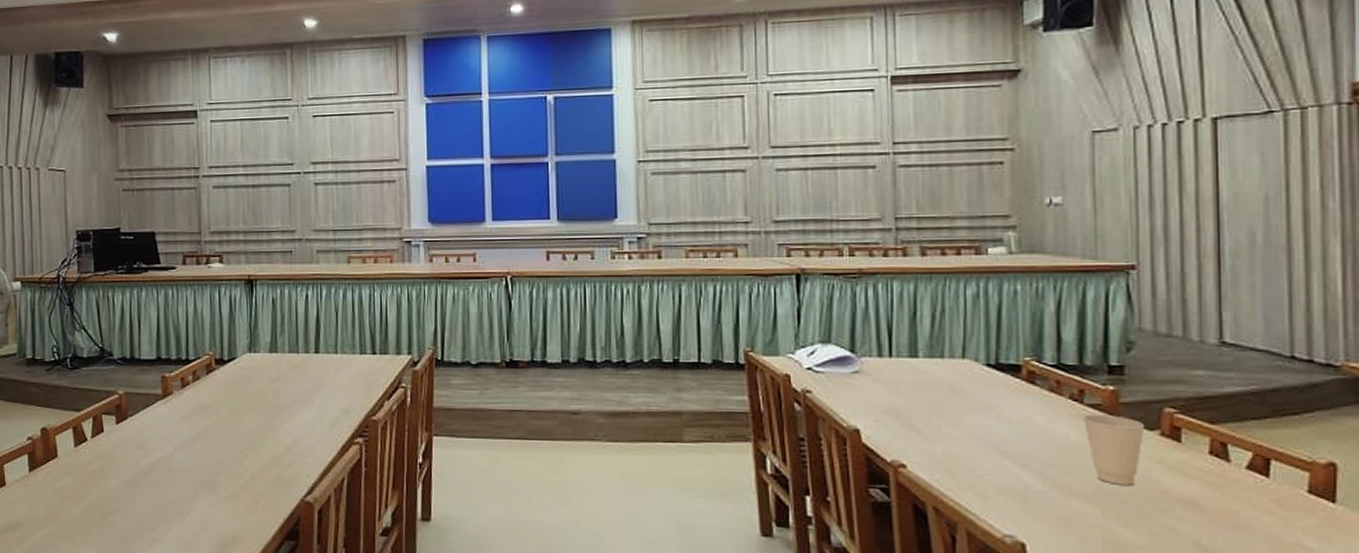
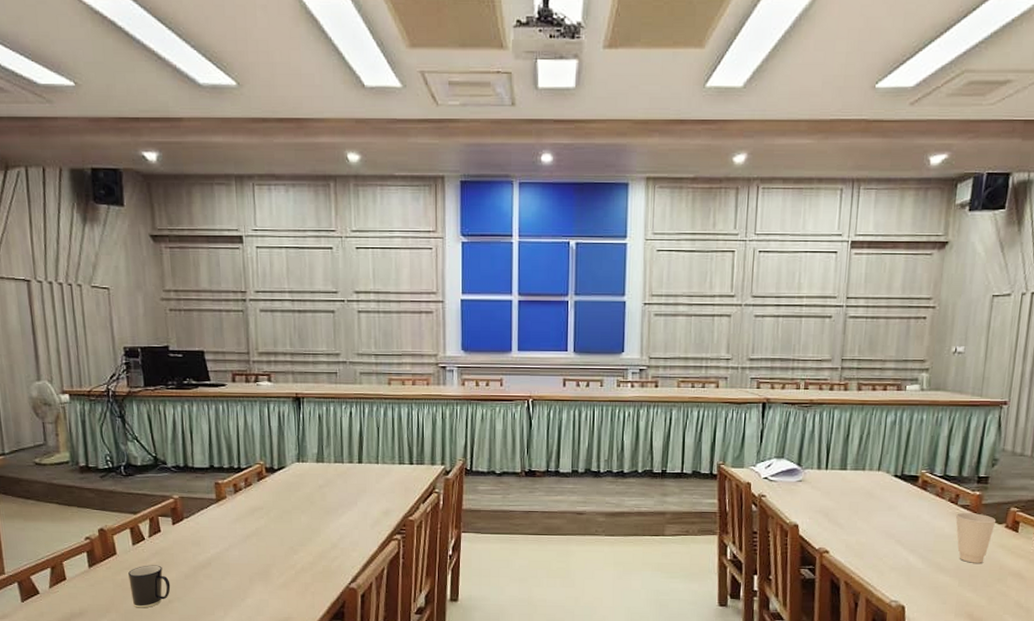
mug: none [69,469,111,520] -> present [128,565,171,608]

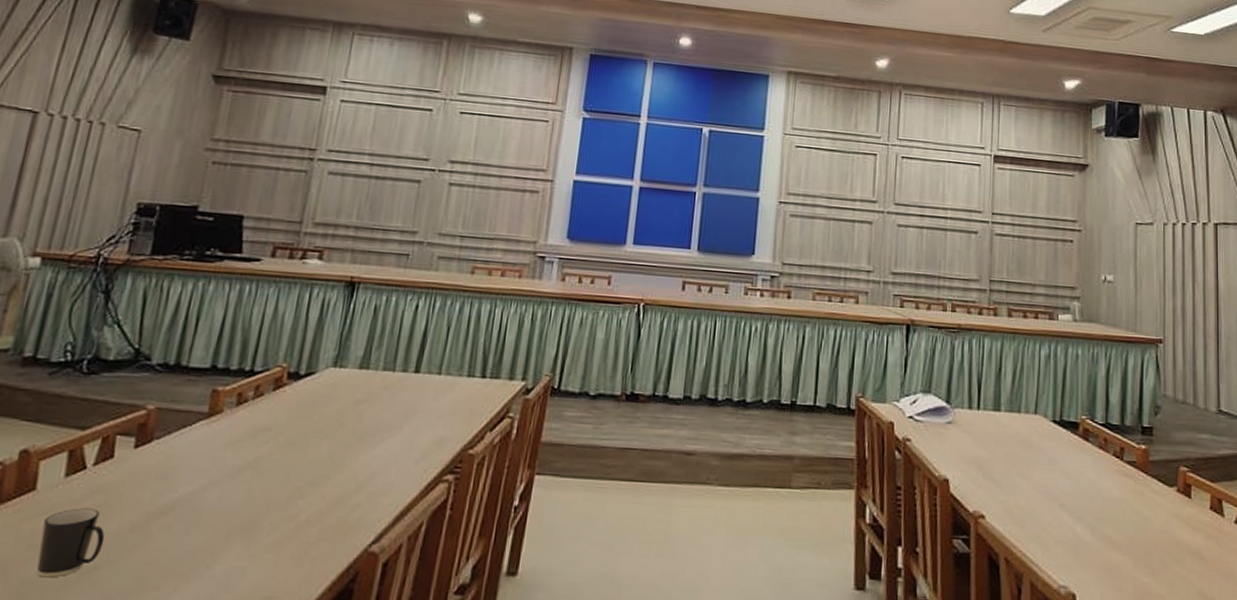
cup: present [955,512,997,563] -> none [1122,470,1167,537]

